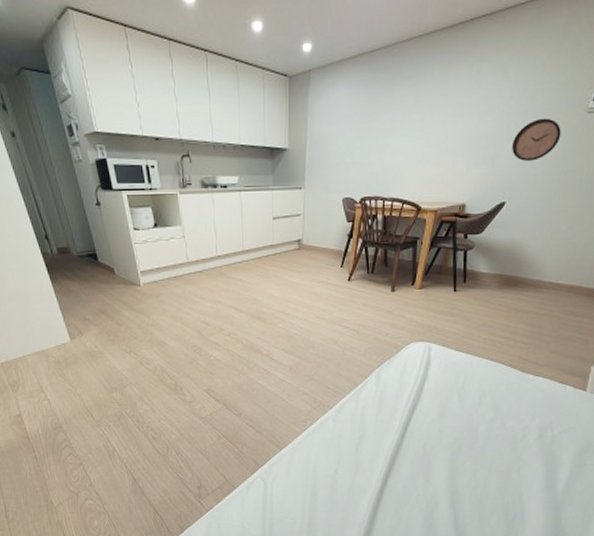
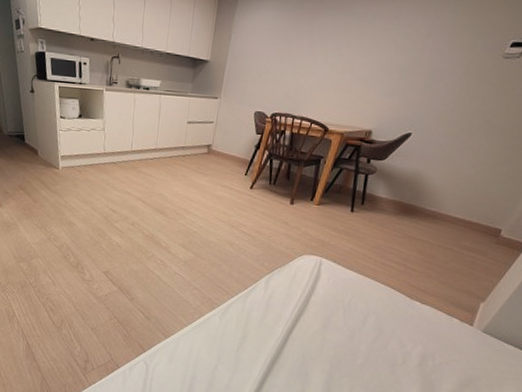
clock: present [512,118,561,161] -> none [423,58,475,98]

